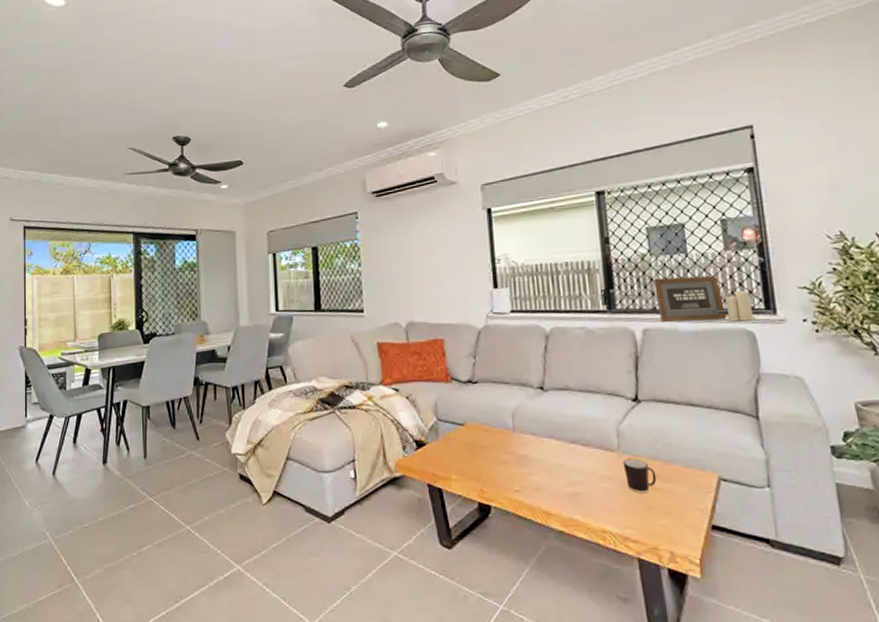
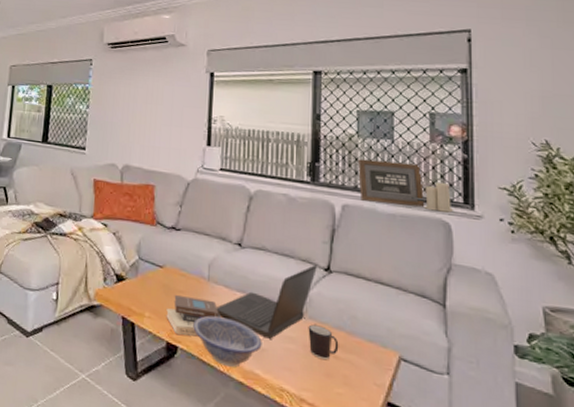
books: none [473,451,533,494] -> present [166,295,222,337]
decorative bowl: none [504,467,578,517] -> present [193,316,262,368]
laptop computer: none [526,396,625,481] -> present [216,264,317,339]

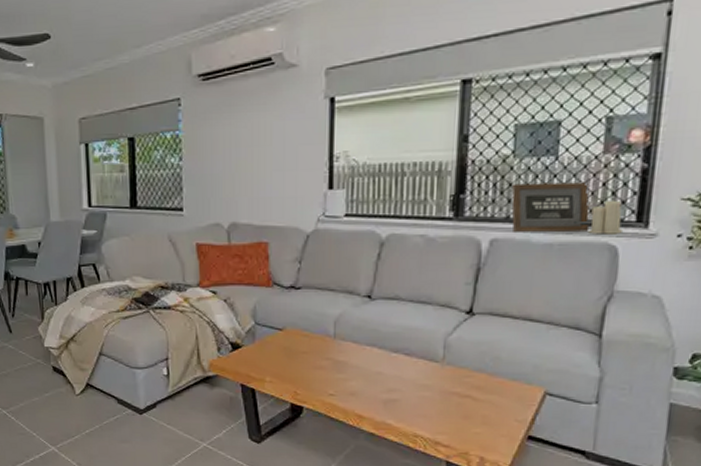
books: present [166,295,222,337] -> none [289,357,350,396]
decorative bowl: present [193,316,262,368] -> none [319,373,395,420]
laptop computer: present [216,264,317,339] -> none [344,308,458,389]
mug: present [308,324,339,361] -> none [445,370,479,404]

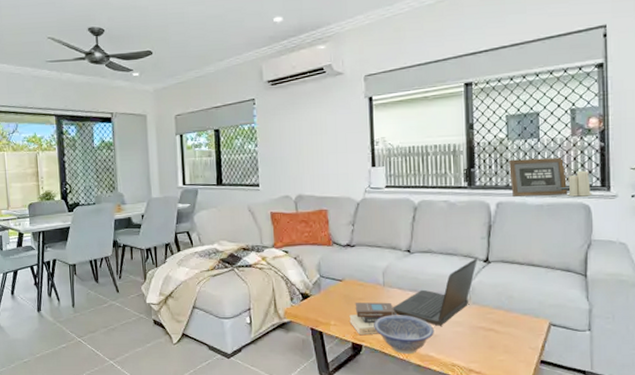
books: none [289,357,350,396] -> present [349,302,398,336]
decorative bowl: none [319,373,395,420] -> present [374,315,434,354]
laptop computer: none [344,308,458,389] -> present [393,258,477,326]

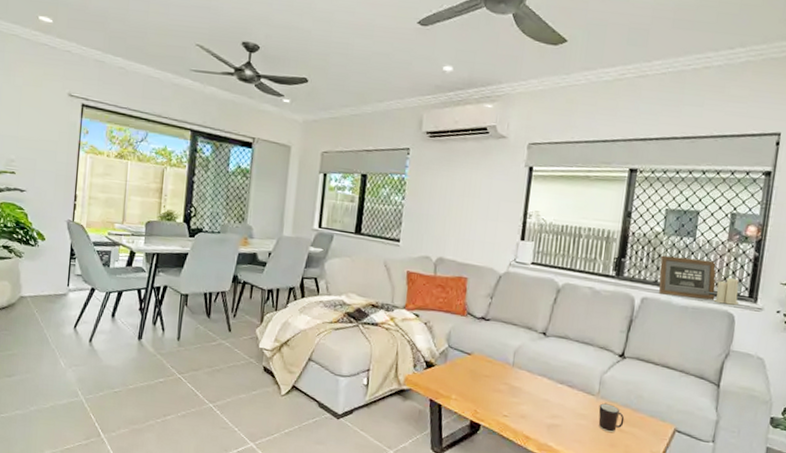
books: present [349,302,398,336] -> none [471,379,523,415]
decorative bowl: present [374,315,434,354] -> none [495,397,558,441]
laptop computer: present [393,258,477,326] -> none [518,351,613,416]
mug: none [472,308,499,336] -> present [598,403,625,433]

